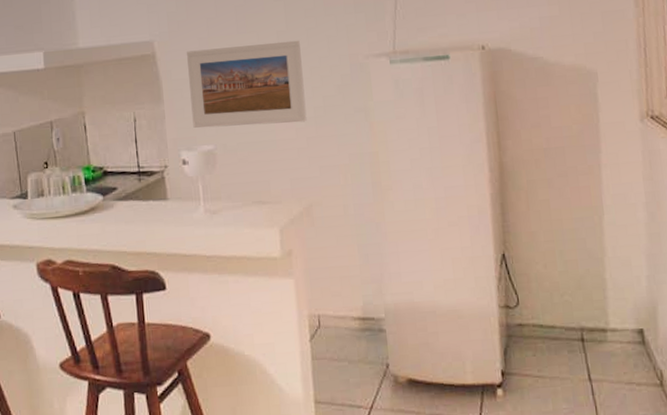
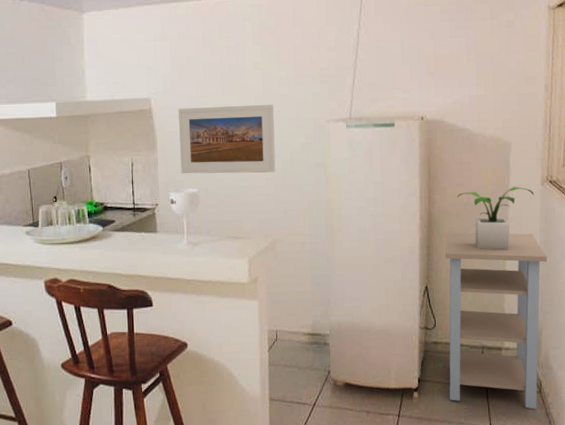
shelving unit: none [522,183,660,408] -> present [445,232,547,409]
potted plant: none [533,125,632,206] -> present [457,186,534,250]

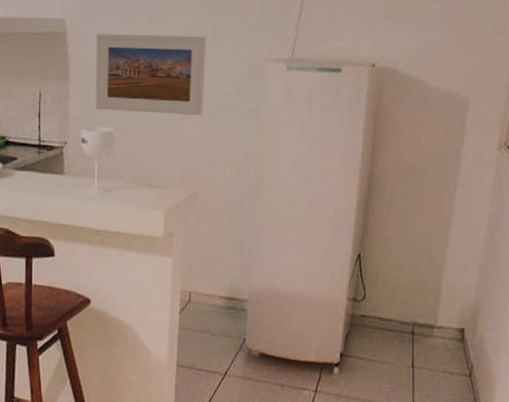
shelving unit: present [445,232,547,409] -> none [373,196,495,393]
potted plant: present [457,186,534,250] -> none [403,150,489,220]

